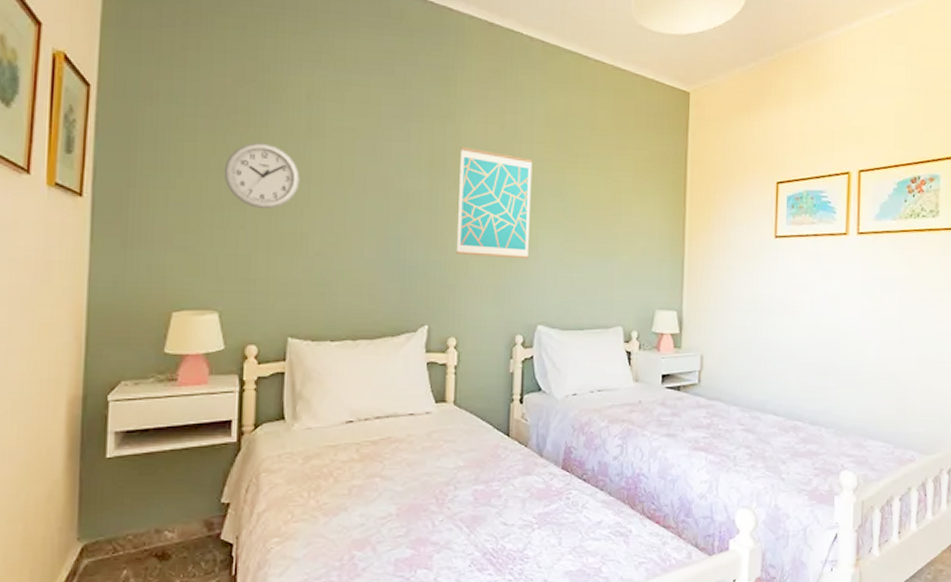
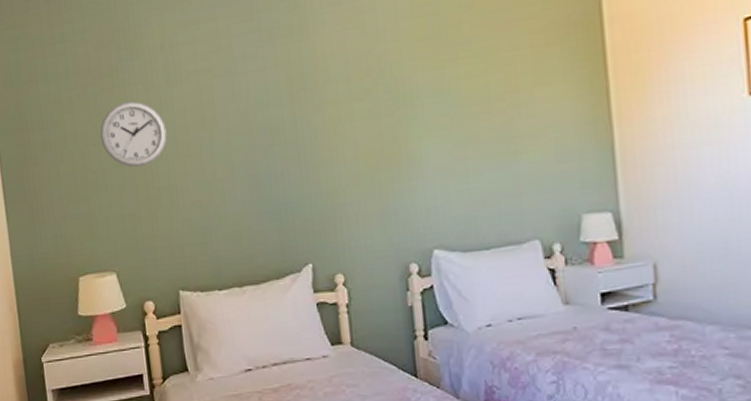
wall art: present [456,147,533,259] -> none [319,60,412,183]

